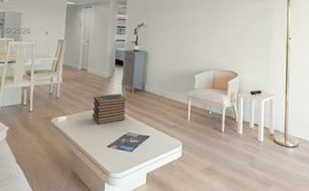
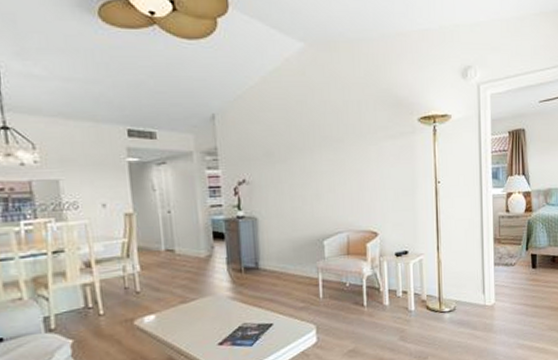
book stack: present [91,93,126,125] -> none [190,275,237,319]

